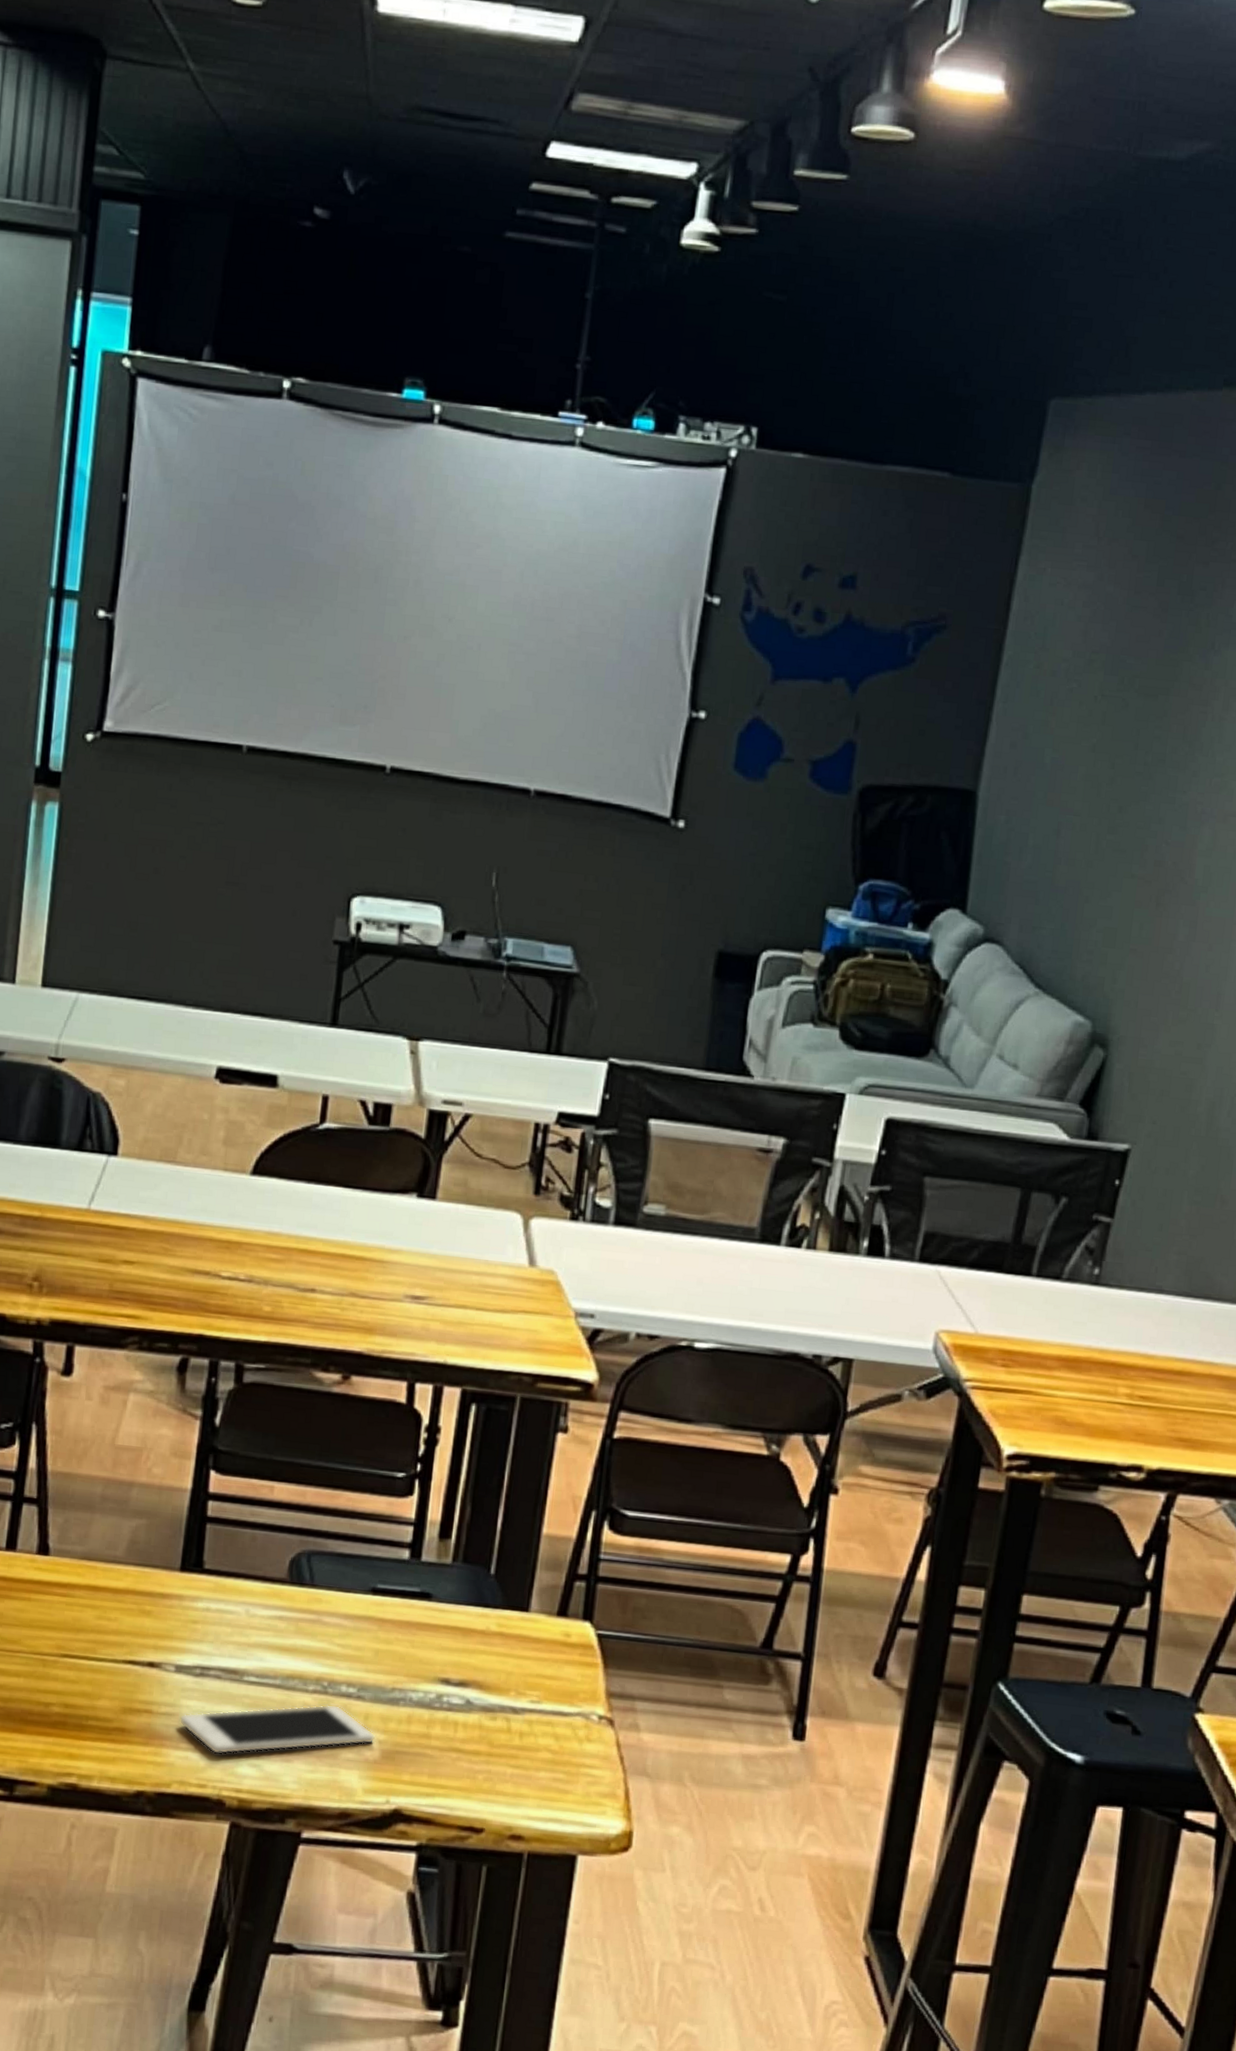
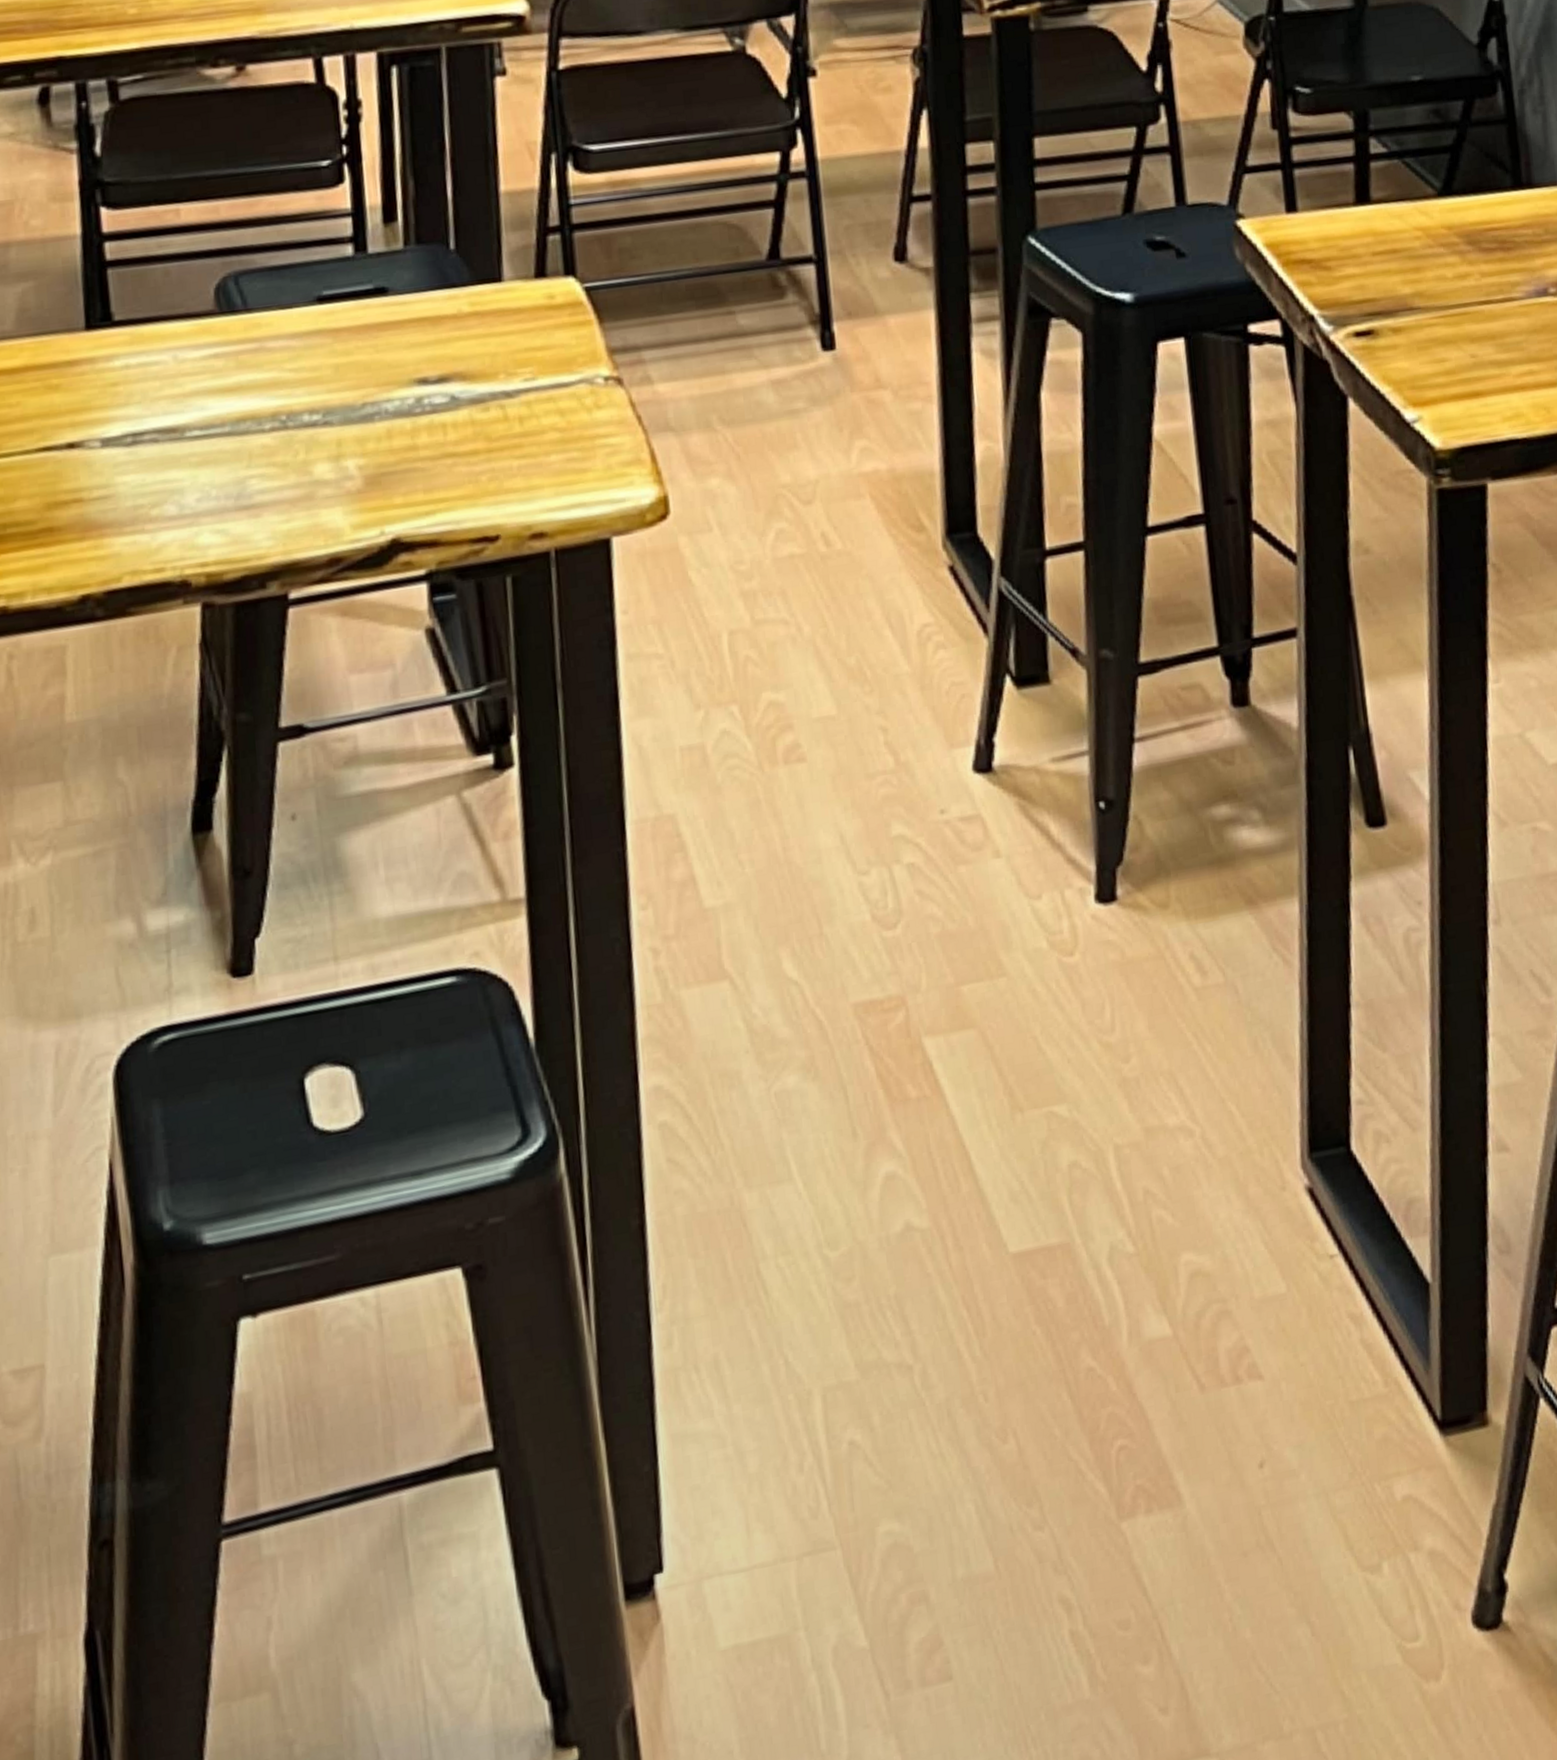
cell phone: present [179,1704,376,1755] -> none [116,437,355,530]

